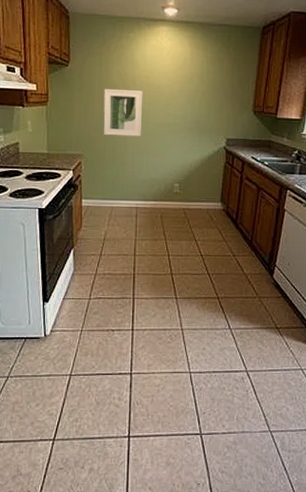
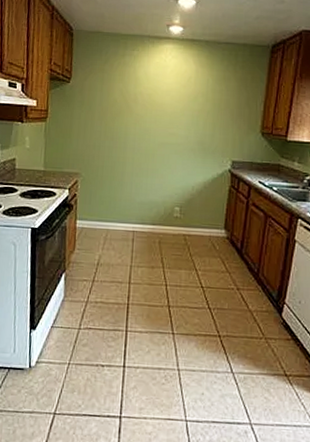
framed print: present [103,88,143,137] -> none [102,105,145,156]

